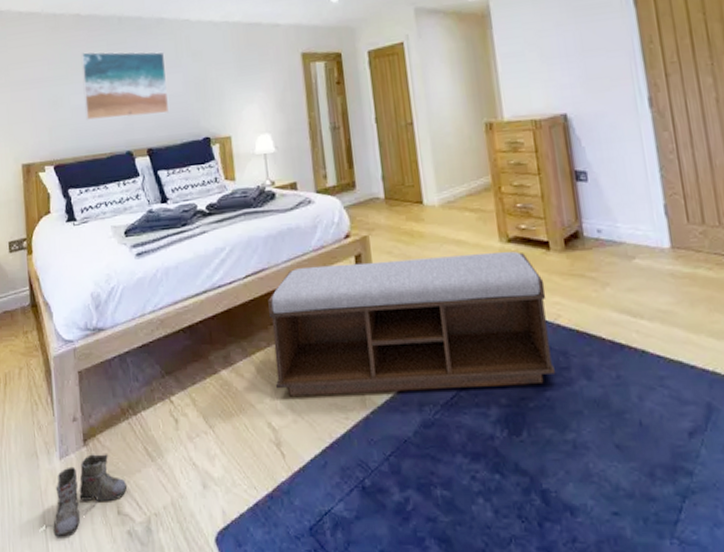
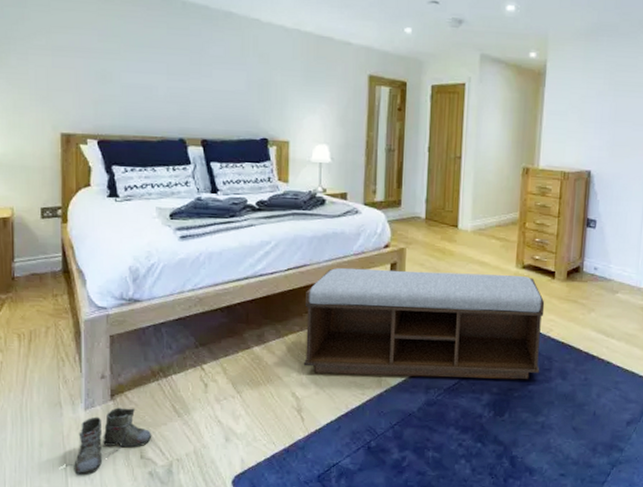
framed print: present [81,52,169,120] -> none [137,30,230,109]

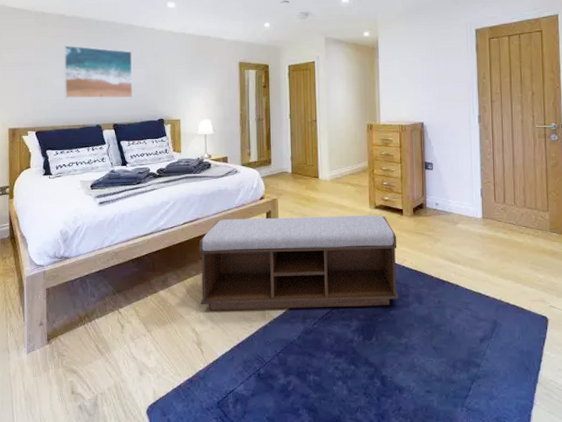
boots: present [66,407,152,476] -> none [12,350,81,412]
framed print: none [137,30,230,109] -> present [63,45,133,99]

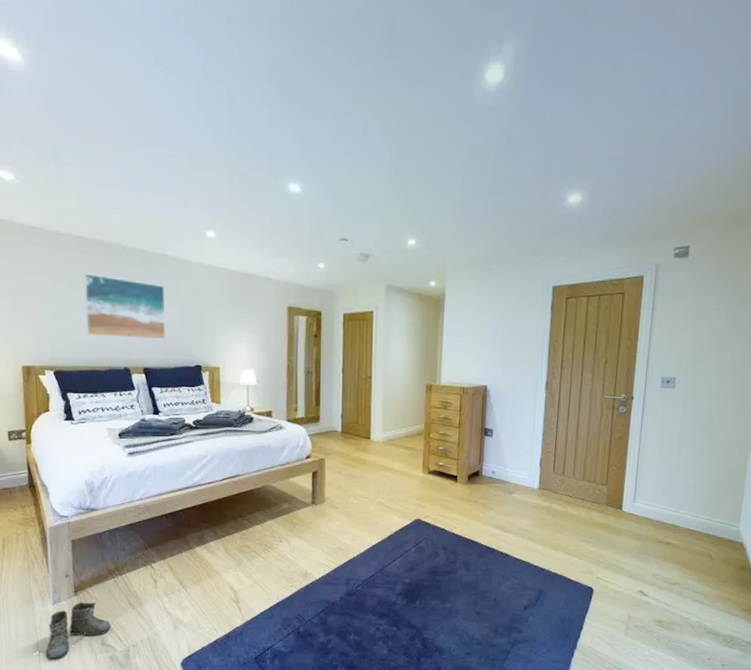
boots: none [12,350,81,412] -> present [39,602,111,661]
bench: present [199,215,398,311] -> none [238,476,449,572]

